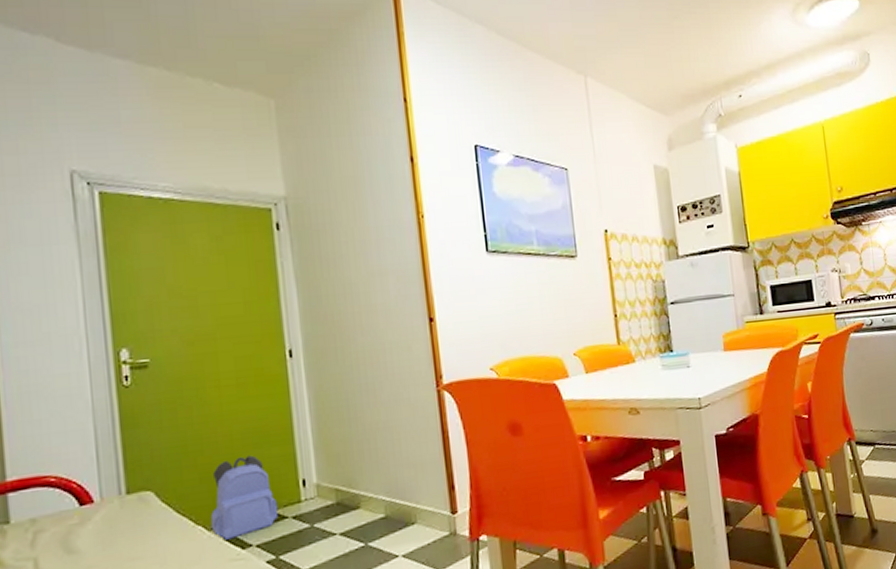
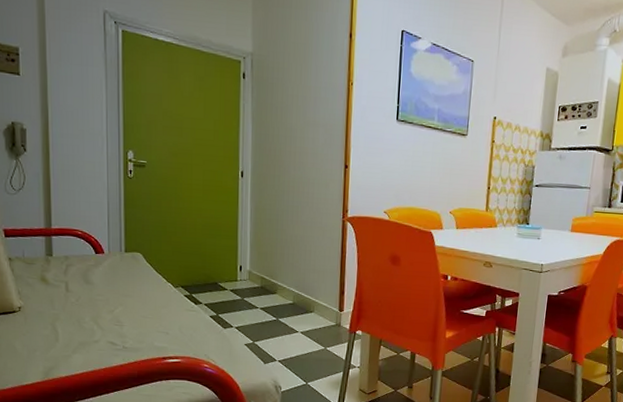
backpack: present [210,455,279,540] -> none [176,241,222,296]

